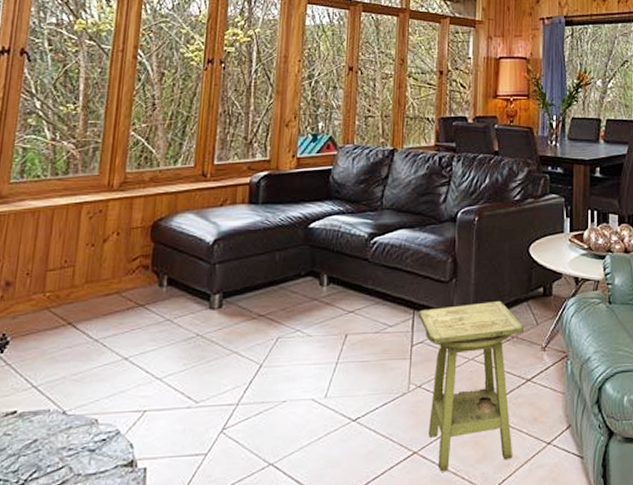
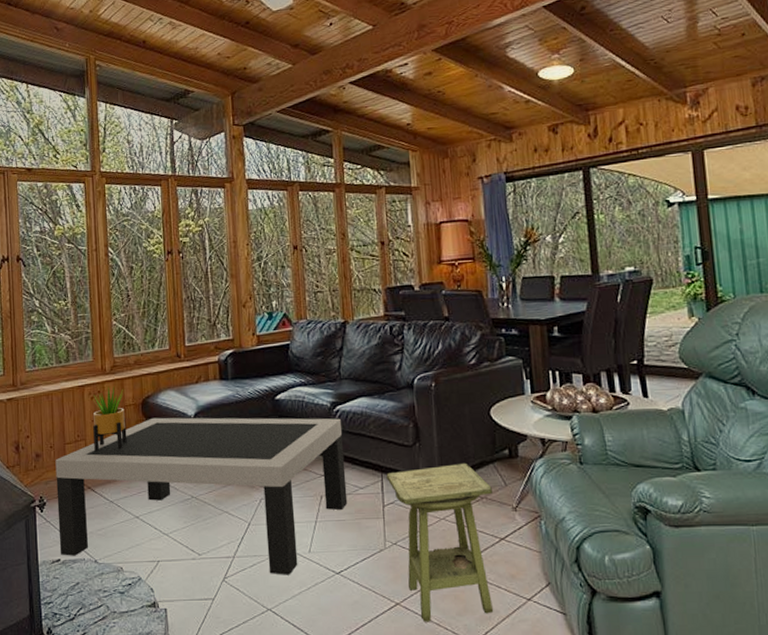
coffee table: none [17,243,378,424] -> present [55,417,348,575]
potted plant: none [84,205,131,281] -> present [93,386,127,452]

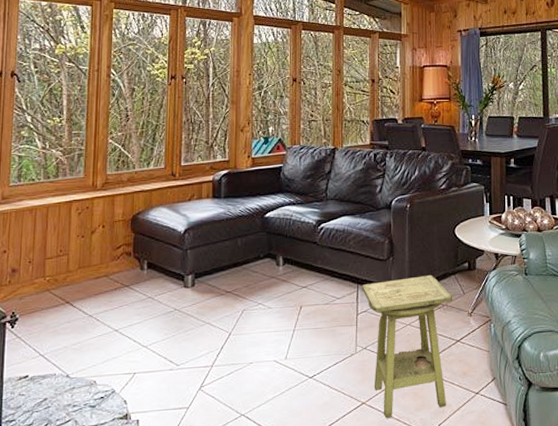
coffee table: present [55,417,348,575] -> none [28,233,325,382]
potted plant: present [93,386,127,452] -> none [77,202,114,267]

